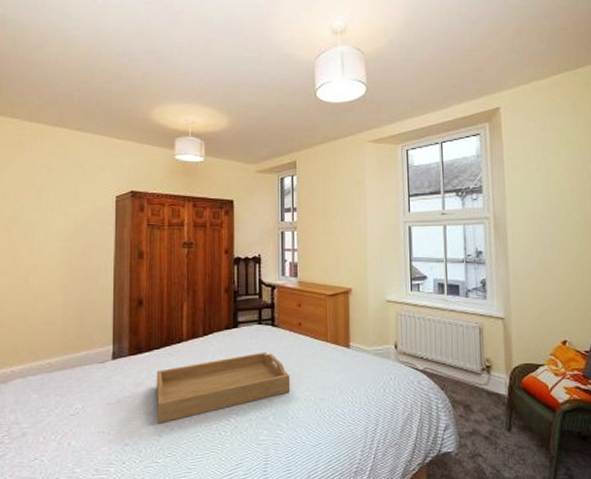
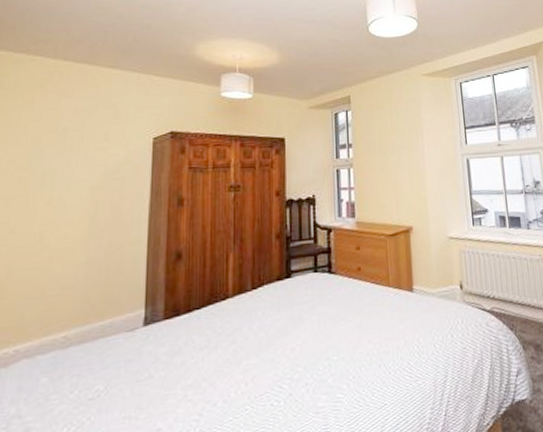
serving tray: present [156,352,291,424] -> none [196,303,351,400]

